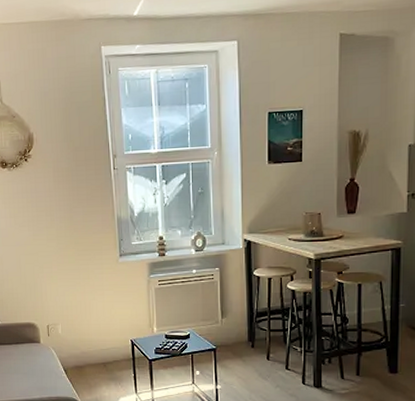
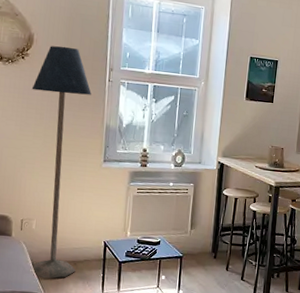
floor lamp: none [38,140,106,383] -> present [31,46,91,279]

